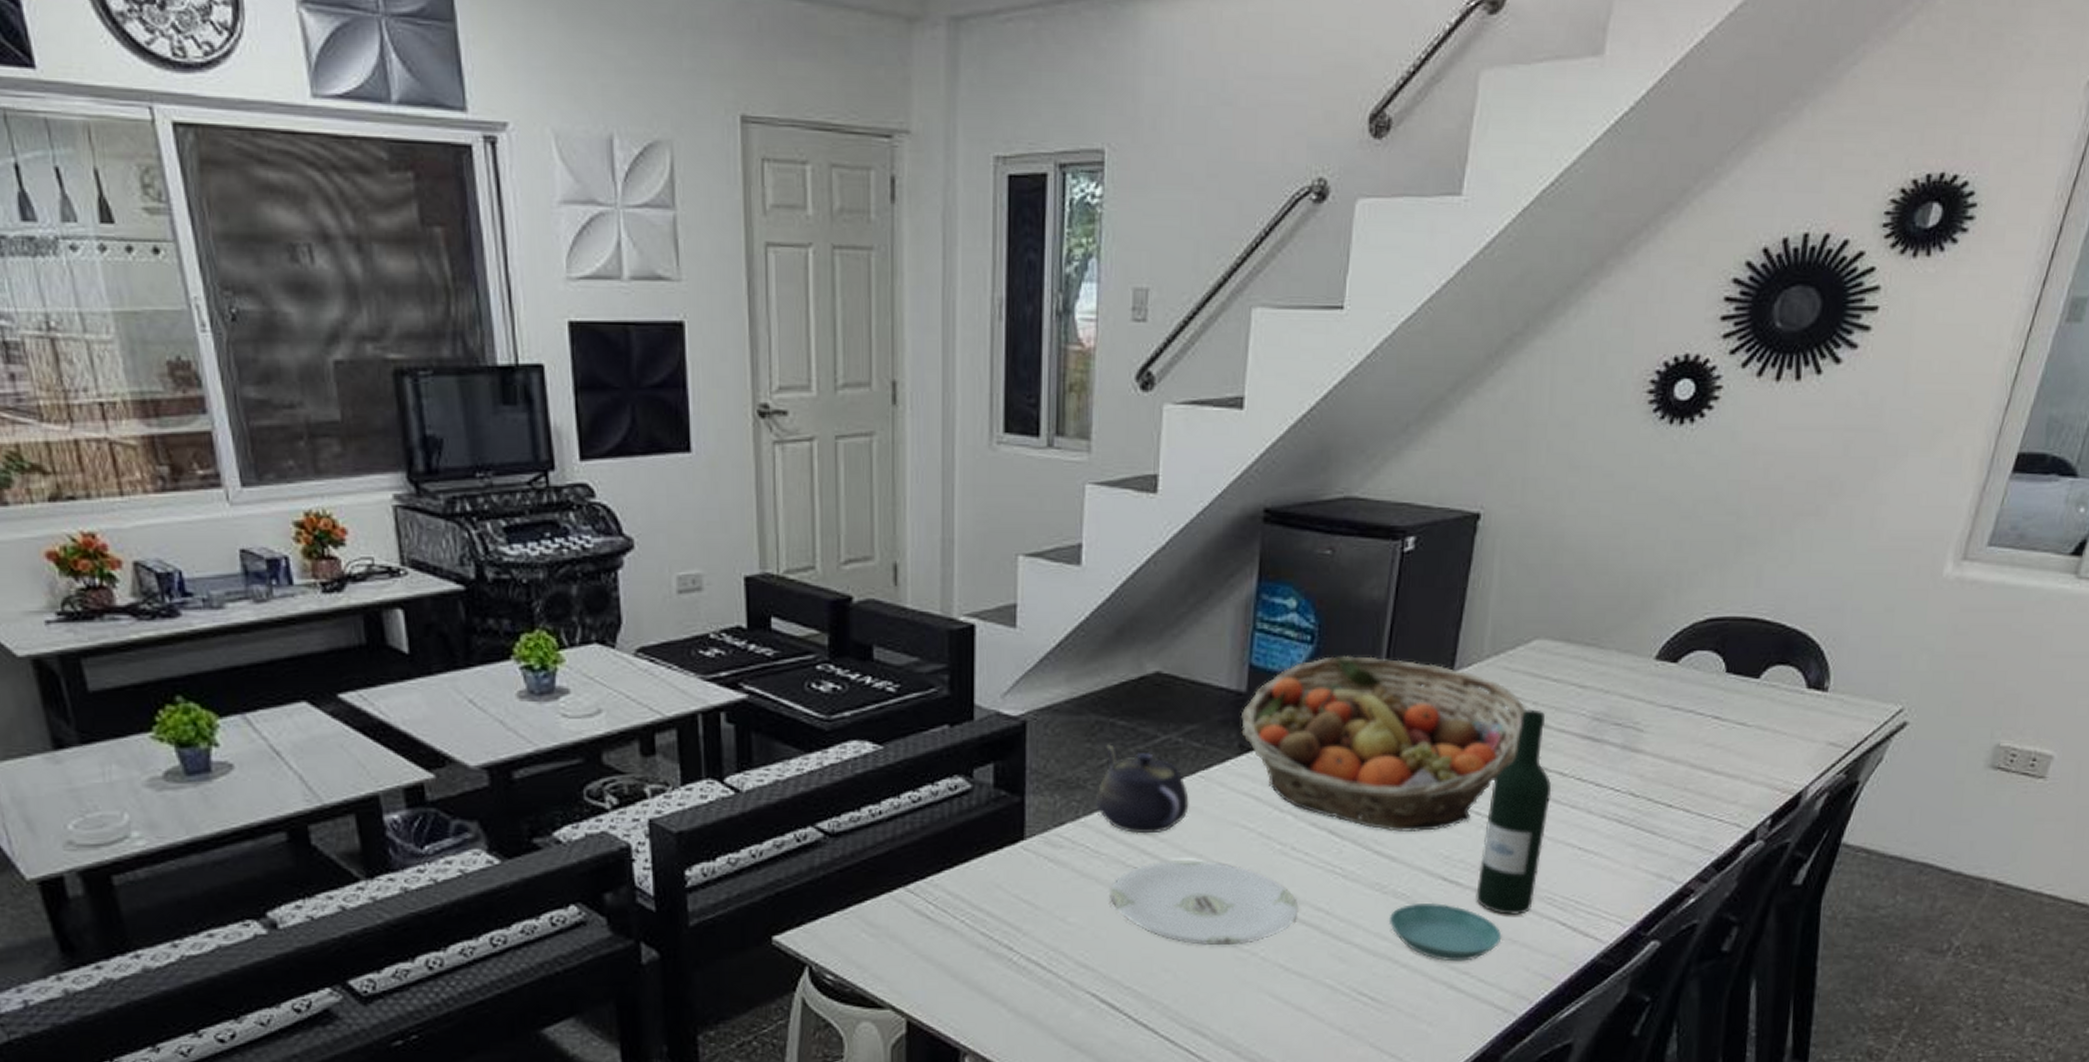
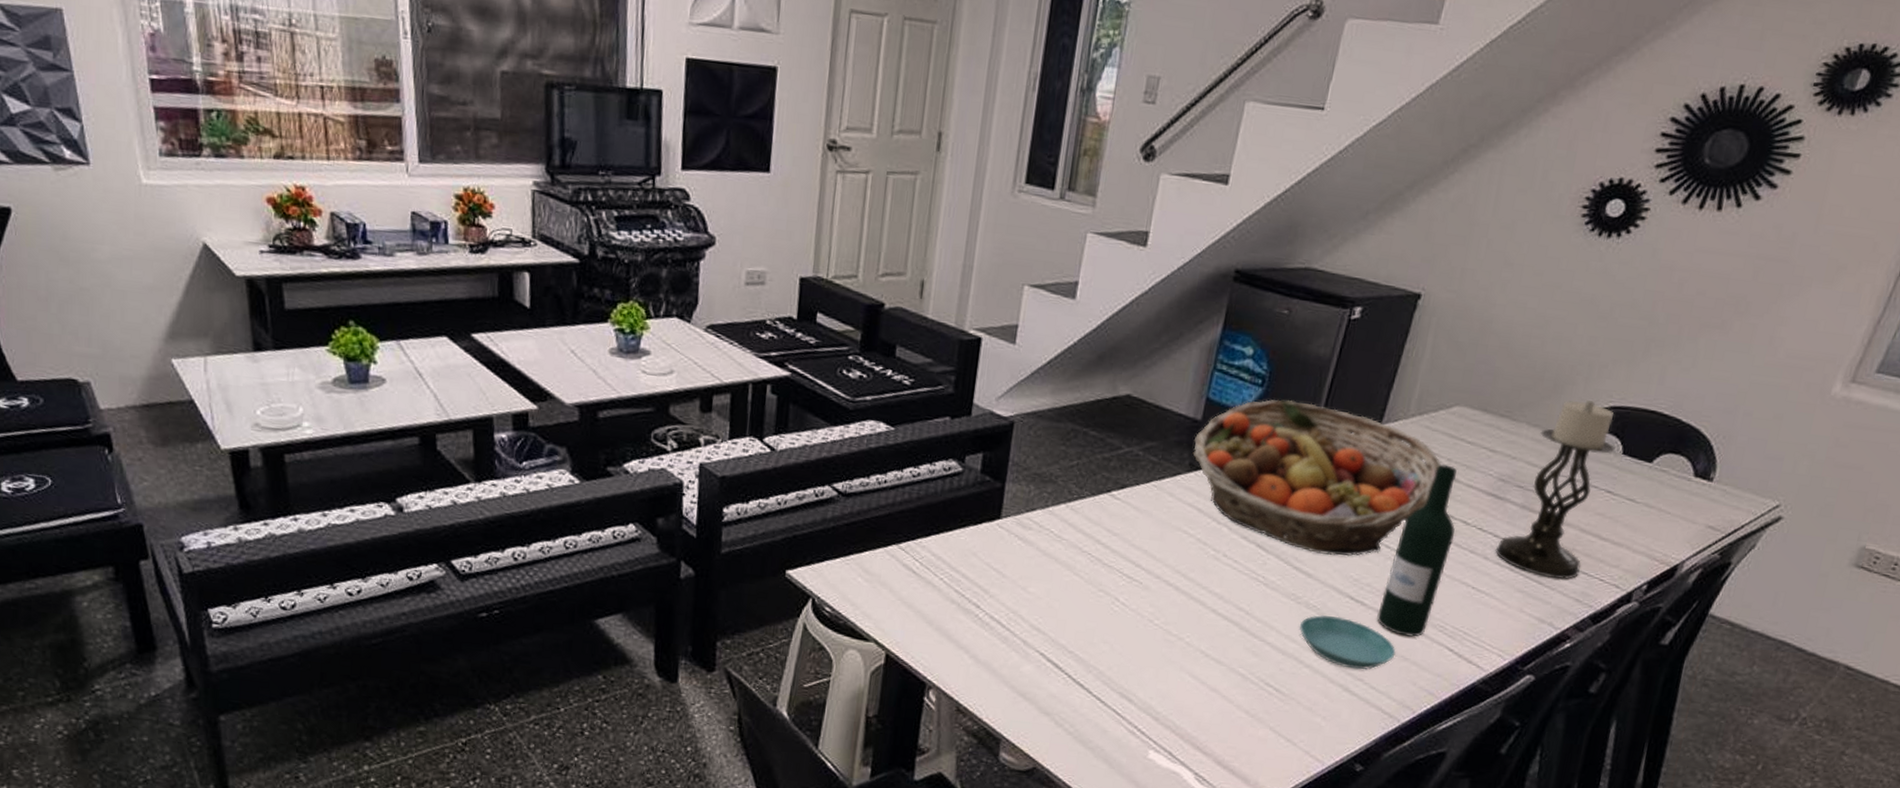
teapot: present [1095,744,1189,834] -> none [1062,449,1142,528]
plate: present [1108,860,1299,946] -> none [1064,551,1224,630]
candle holder: none [1599,615,1718,826] -> present [1495,400,1616,580]

